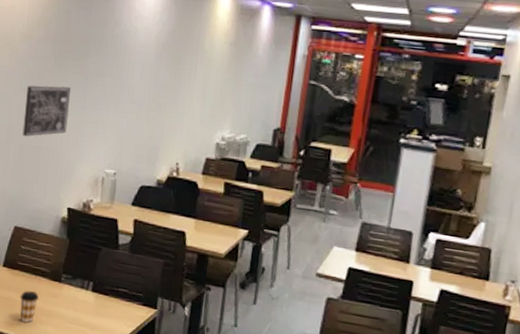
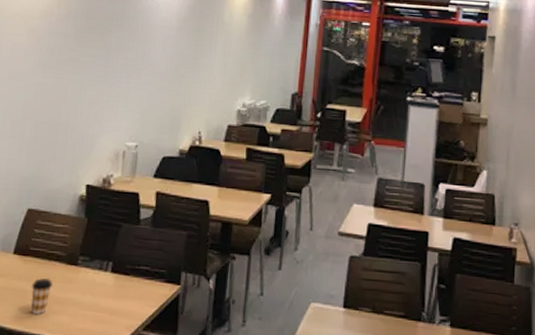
wall art: present [22,85,70,137] -> none [39,61,91,114]

